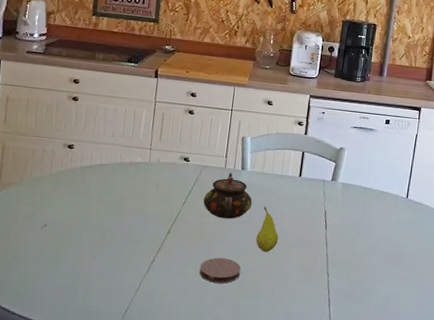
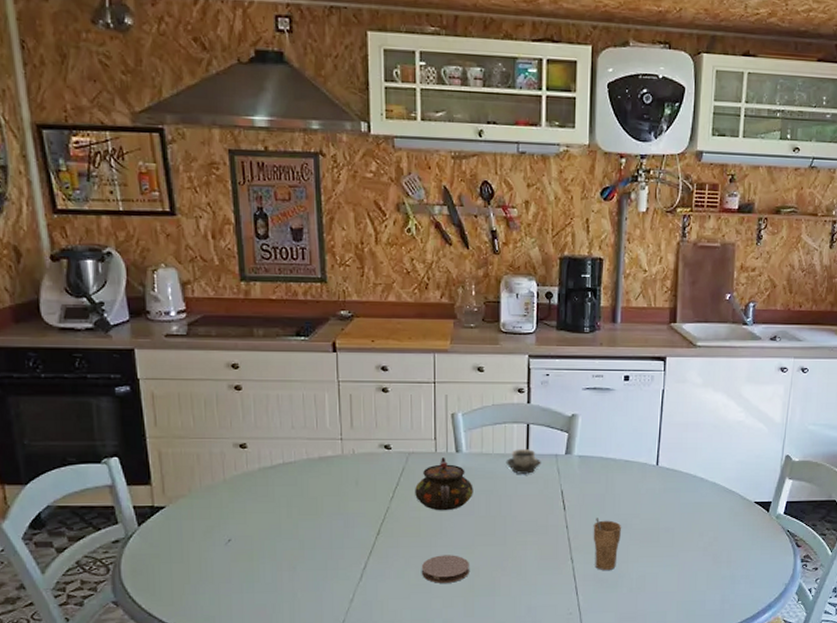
fruit: present [255,207,279,253] -> none [483,492,510,544]
cup: none [281,172,311,194] -> present [506,449,541,474]
cup: none [347,238,372,287] -> present [593,518,621,570]

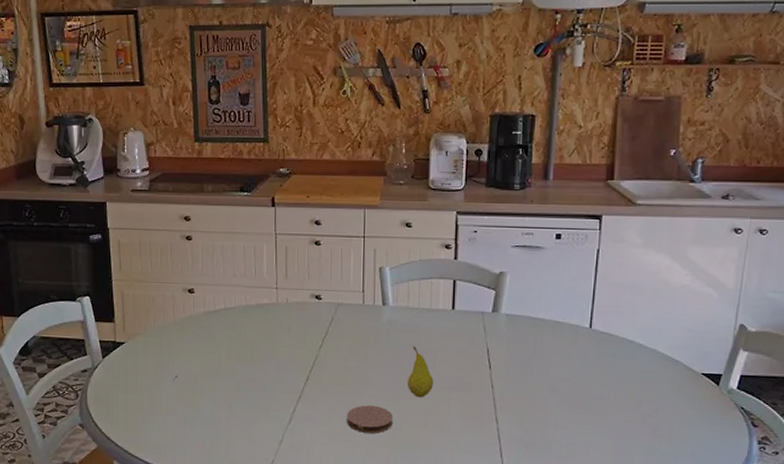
teapot: present [415,457,473,511] -> none [343,310,399,362]
fruit: none [483,492,510,544] -> present [407,346,434,398]
cup: present [506,449,541,474] -> none [431,305,467,330]
cup: present [593,518,621,570] -> none [519,379,550,434]

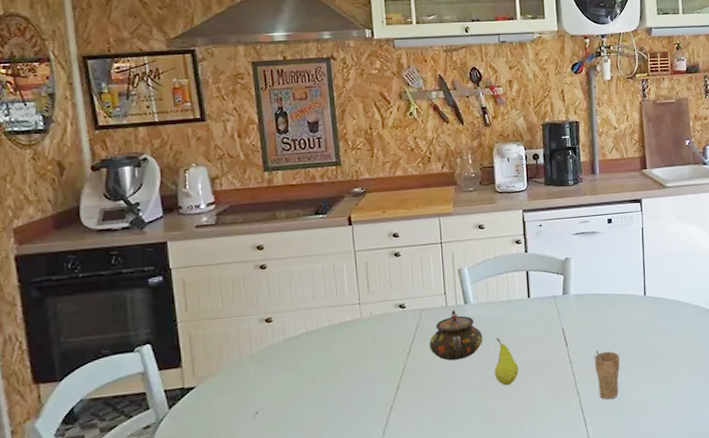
teapot: none [343,310,399,362] -> present [429,310,483,361]
coaster: present [346,405,394,433] -> none [439,401,486,431]
cup: none [519,379,550,434] -> present [594,350,620,399]

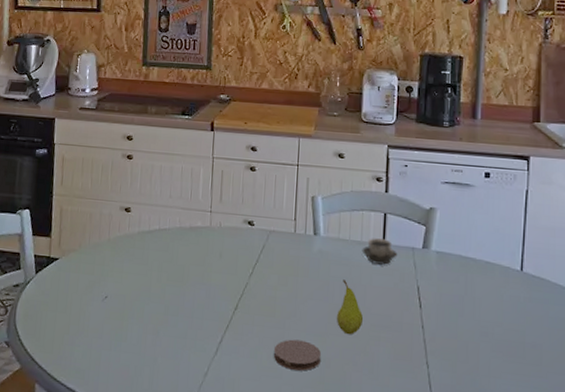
teapot: present [429,310,483,361] -> none [273,239,329,294]
coaster: none [439,401,486,431] -> present [273,339,322,371]
cup: none [510,294,542,318] -> present [362,238,398,265]
cup: present [594,350,620,399] -> none [450,321,482,383]

